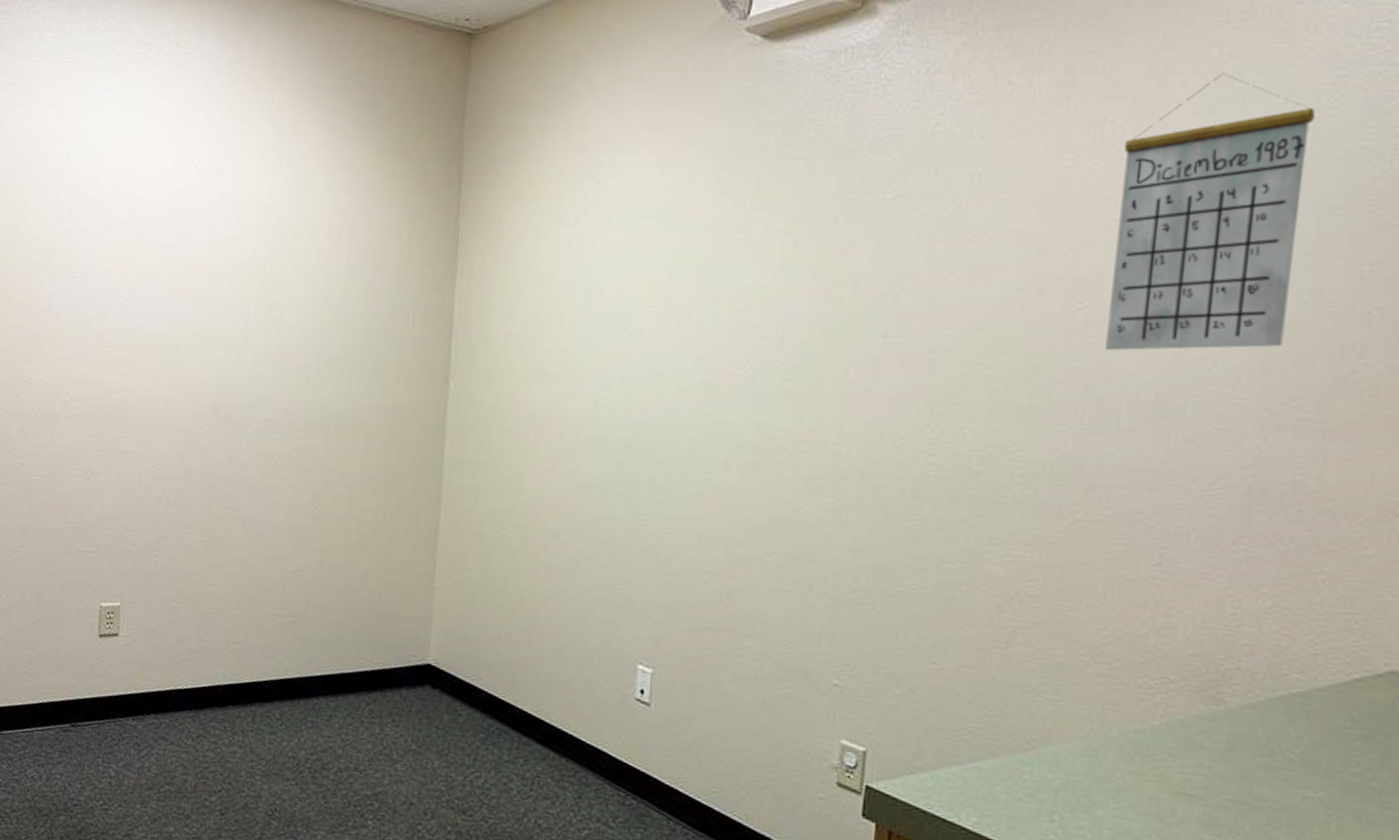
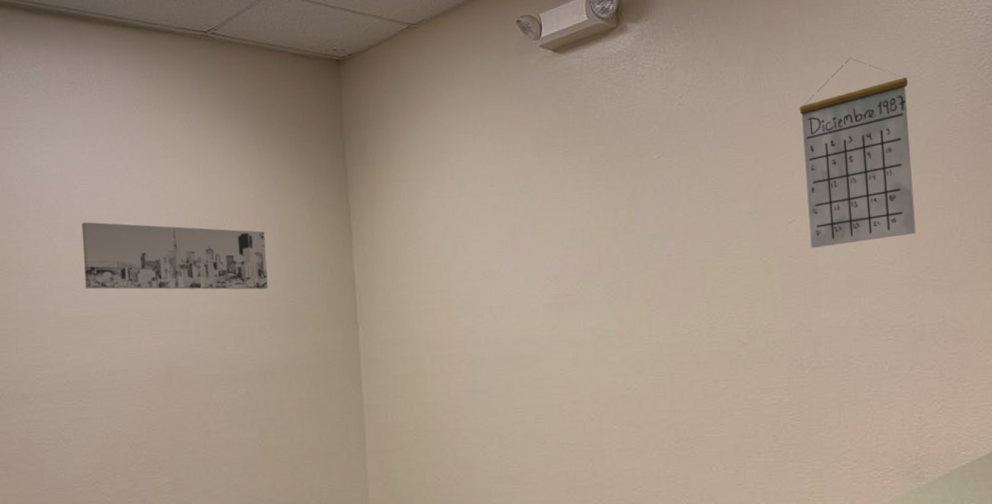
wall art: none [134,216,350,321] -> present [82,222,269,290]

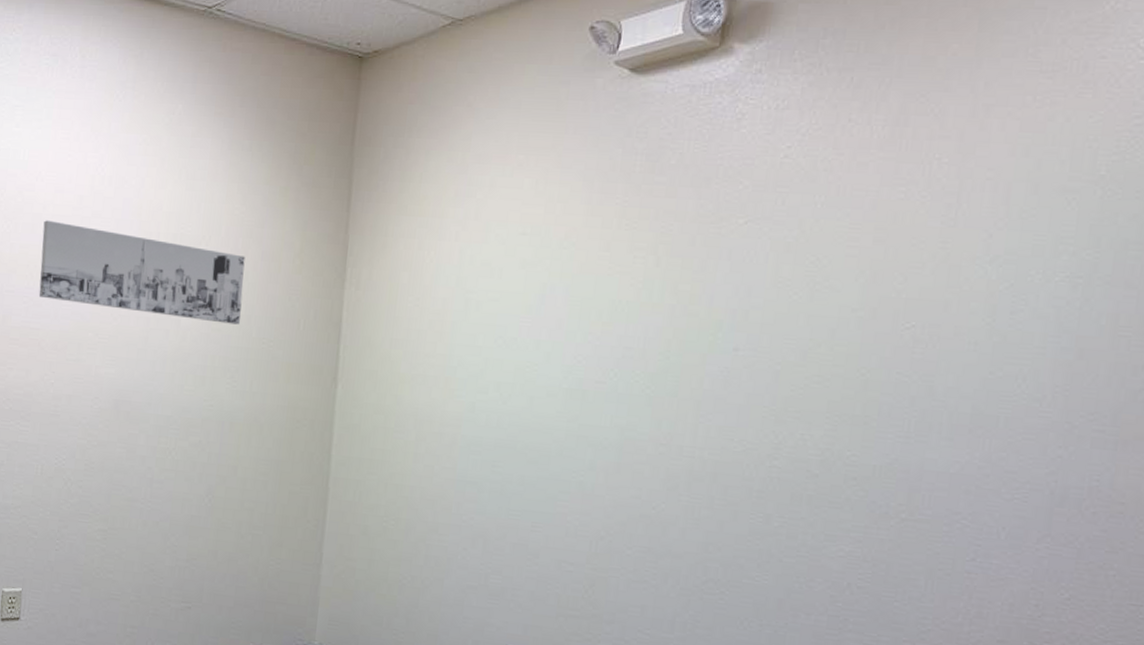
calendar: present [799,58,916,249] -> none [930,118,1114,367]

